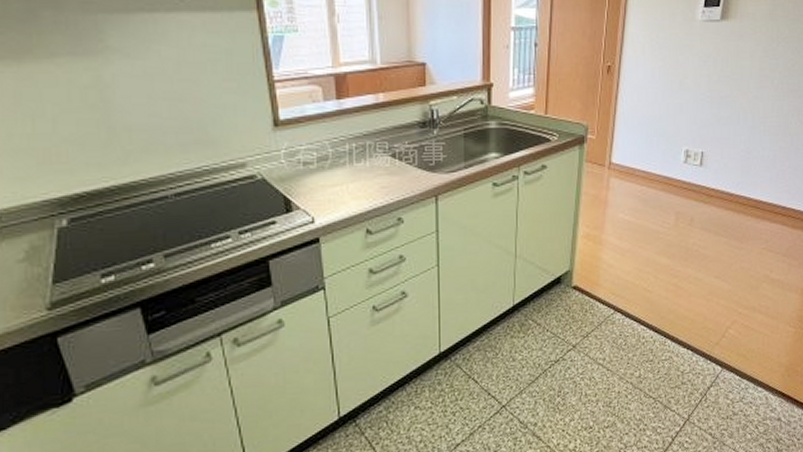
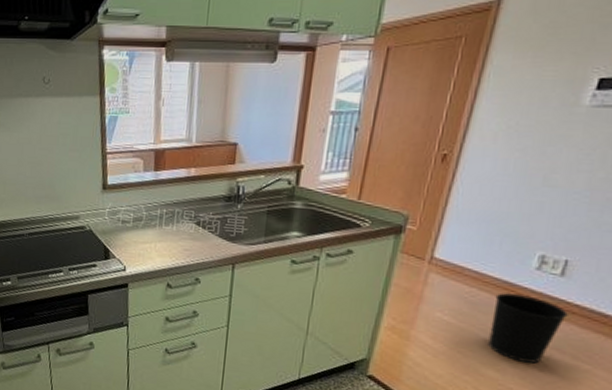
wastebasket: none [659,186,708,246] -> present [488,293,568,364]

